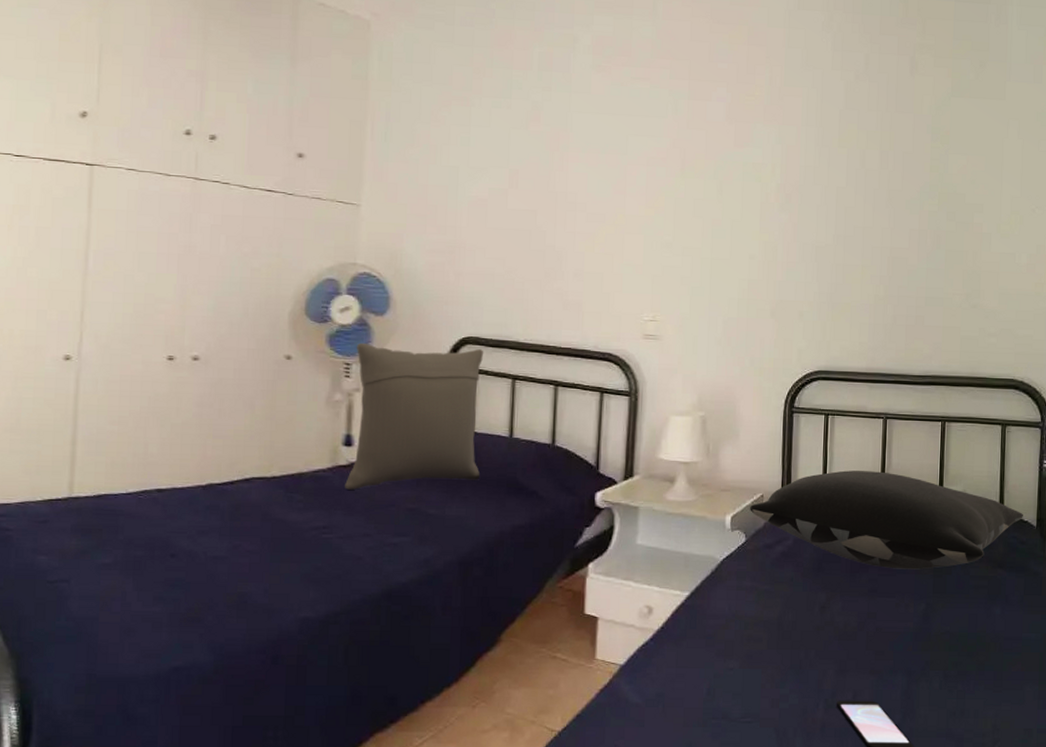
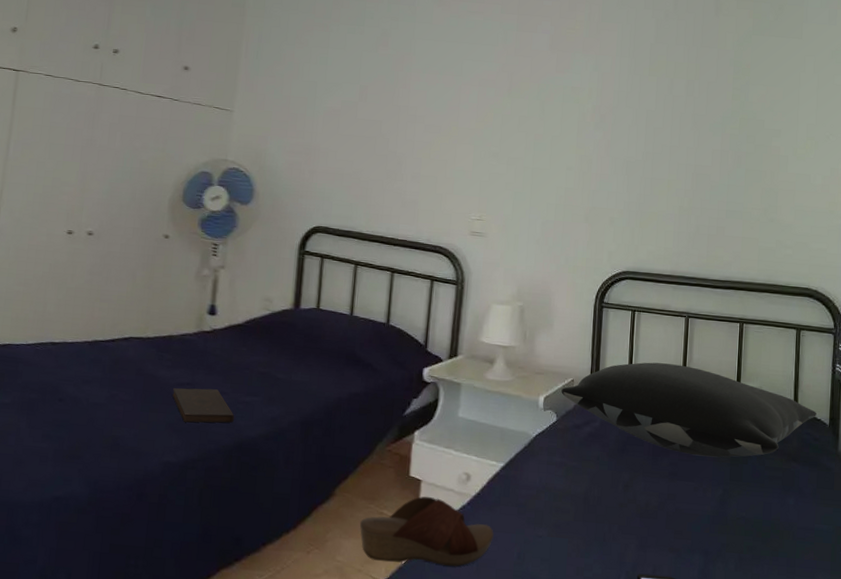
book: none [307,531,381,571] -> present [172,388,235,423]
pillow: present [345,342,484,490] -> none [207,227,332,353]
sandal: none [530,634,680,711] -> present [359,496,494,566]

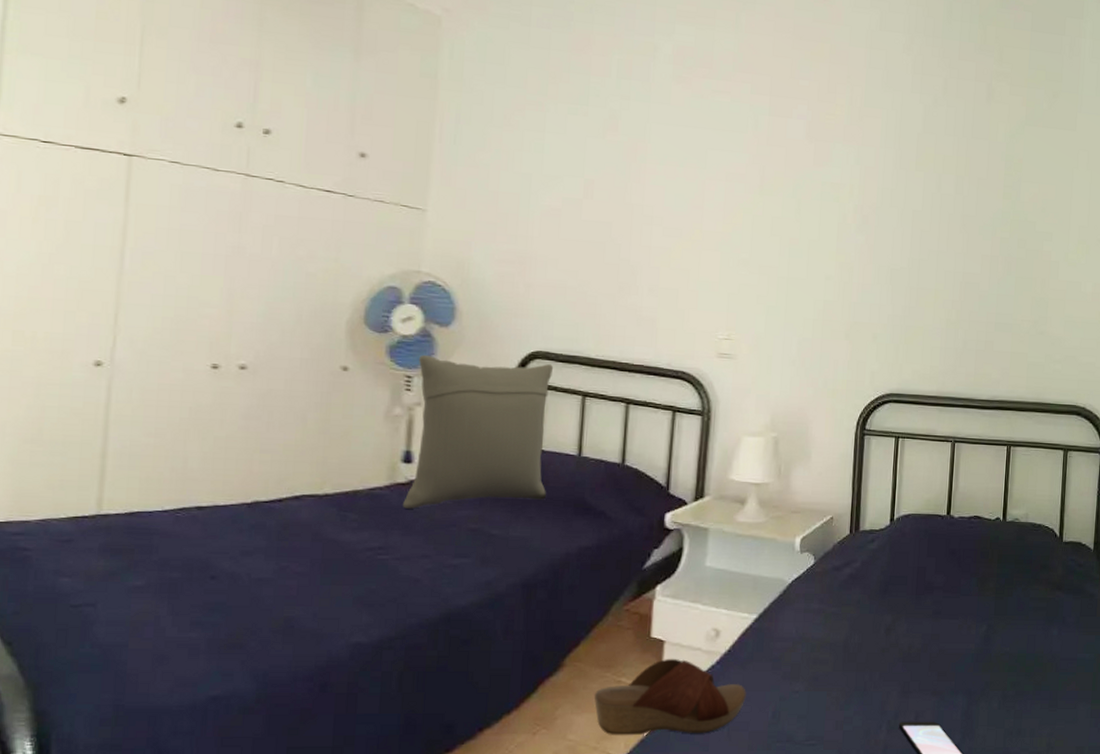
book: present [172,388,235,423] -> none [360,552,440,594]
pillow: none [207,227,332,353] -> present [403,354,554,509]
pillow: present [561,362,816,458] -> none [819,493,1082,592]

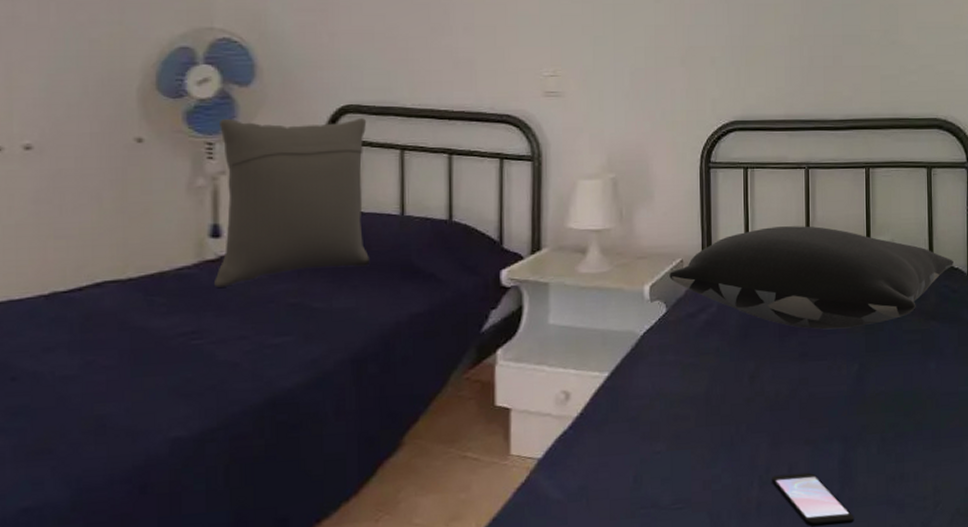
sandal: present [594,658,746,736] -> none [438,426,604,516]
pillow: none [819,493,1082,592] -> present [669,226,953,330]

